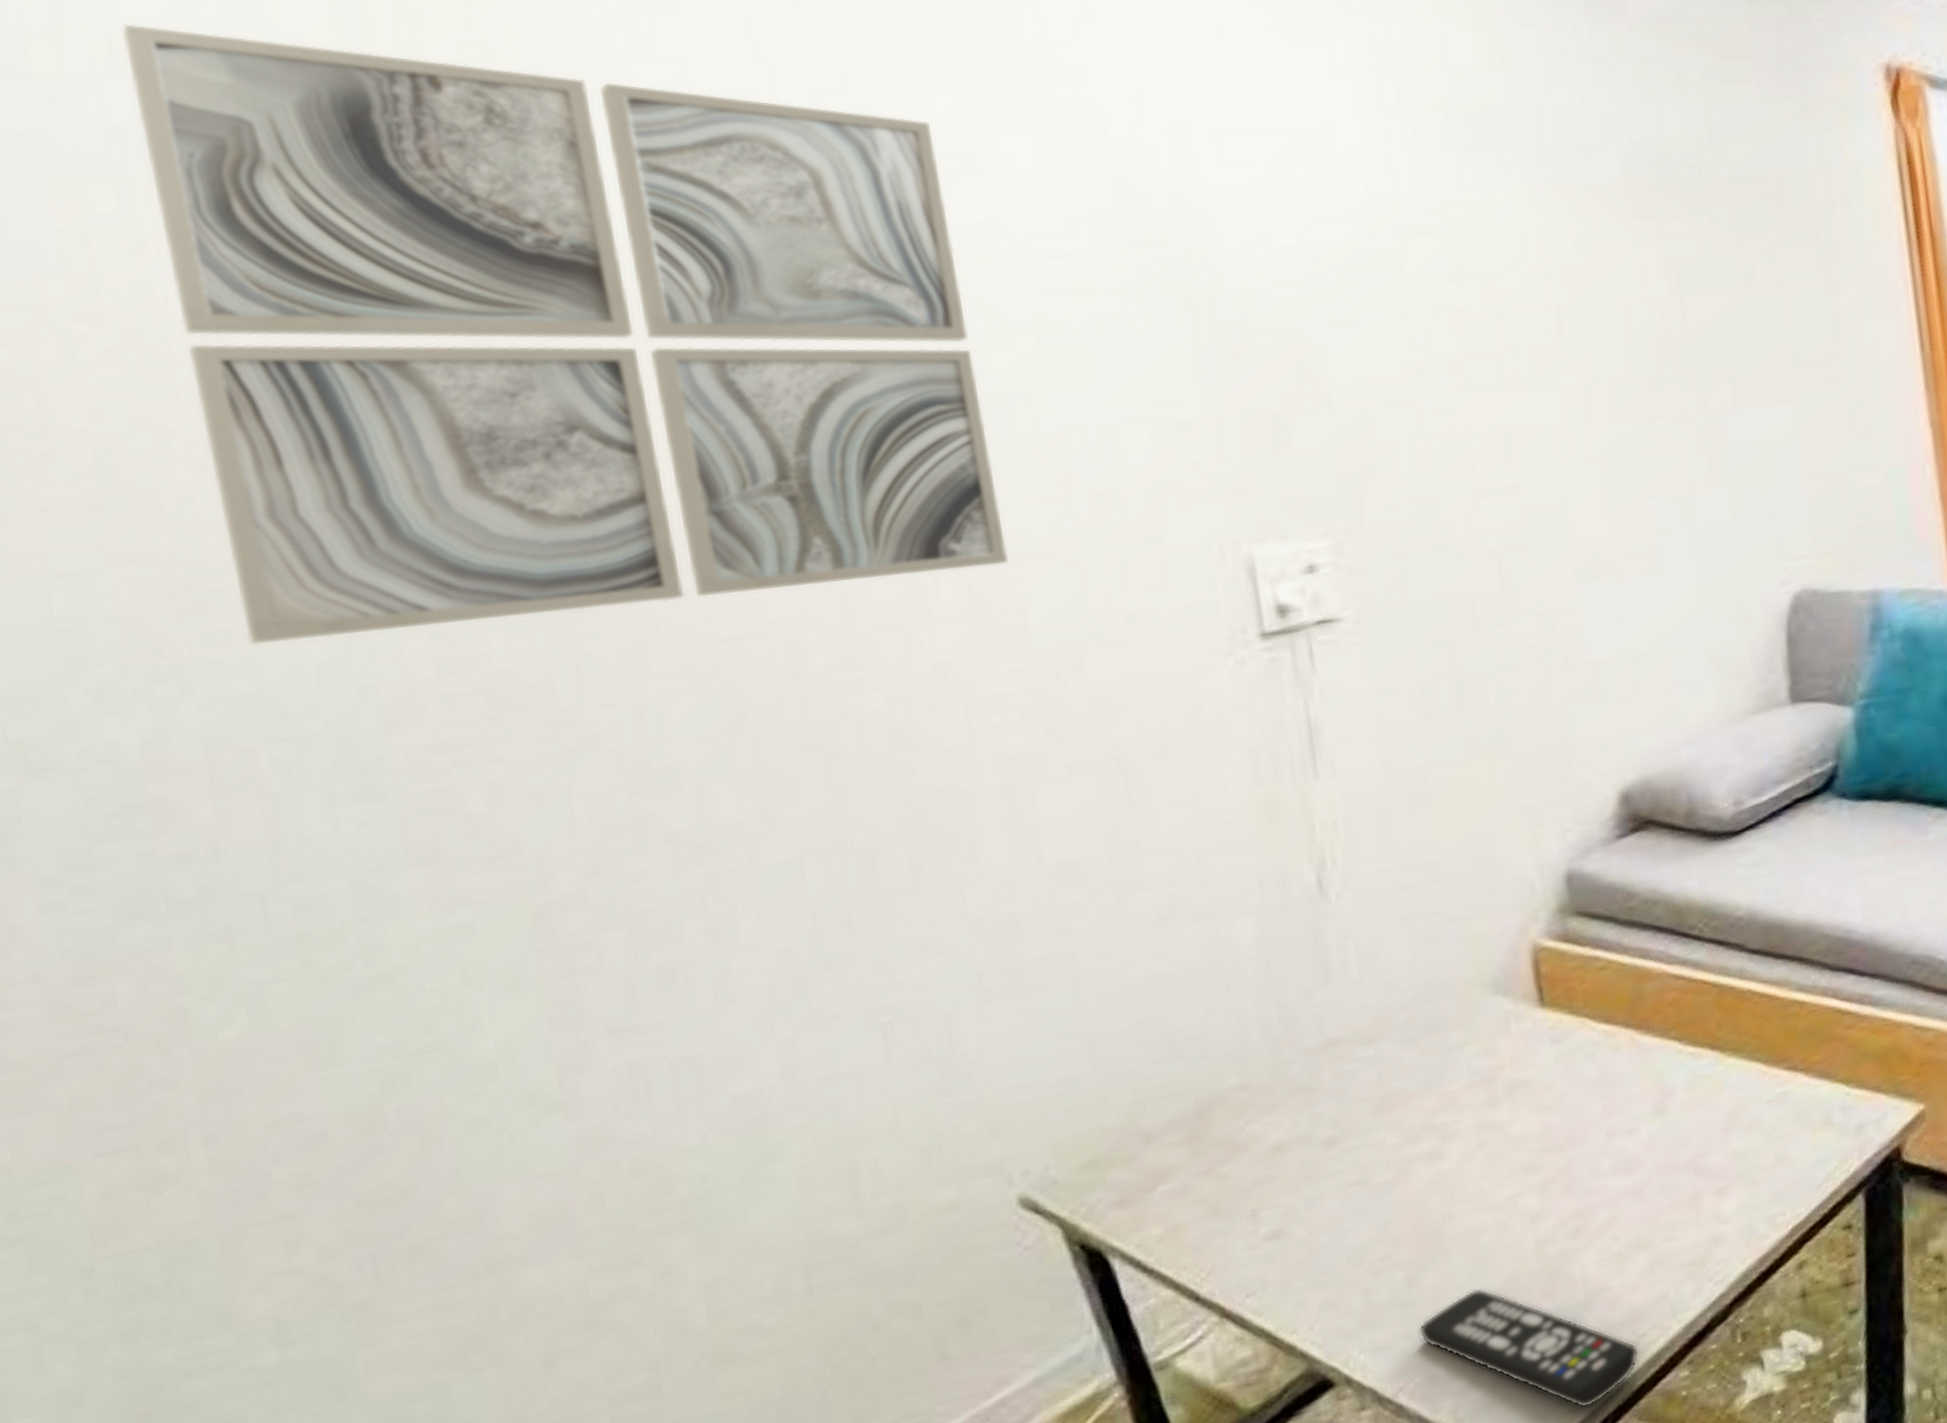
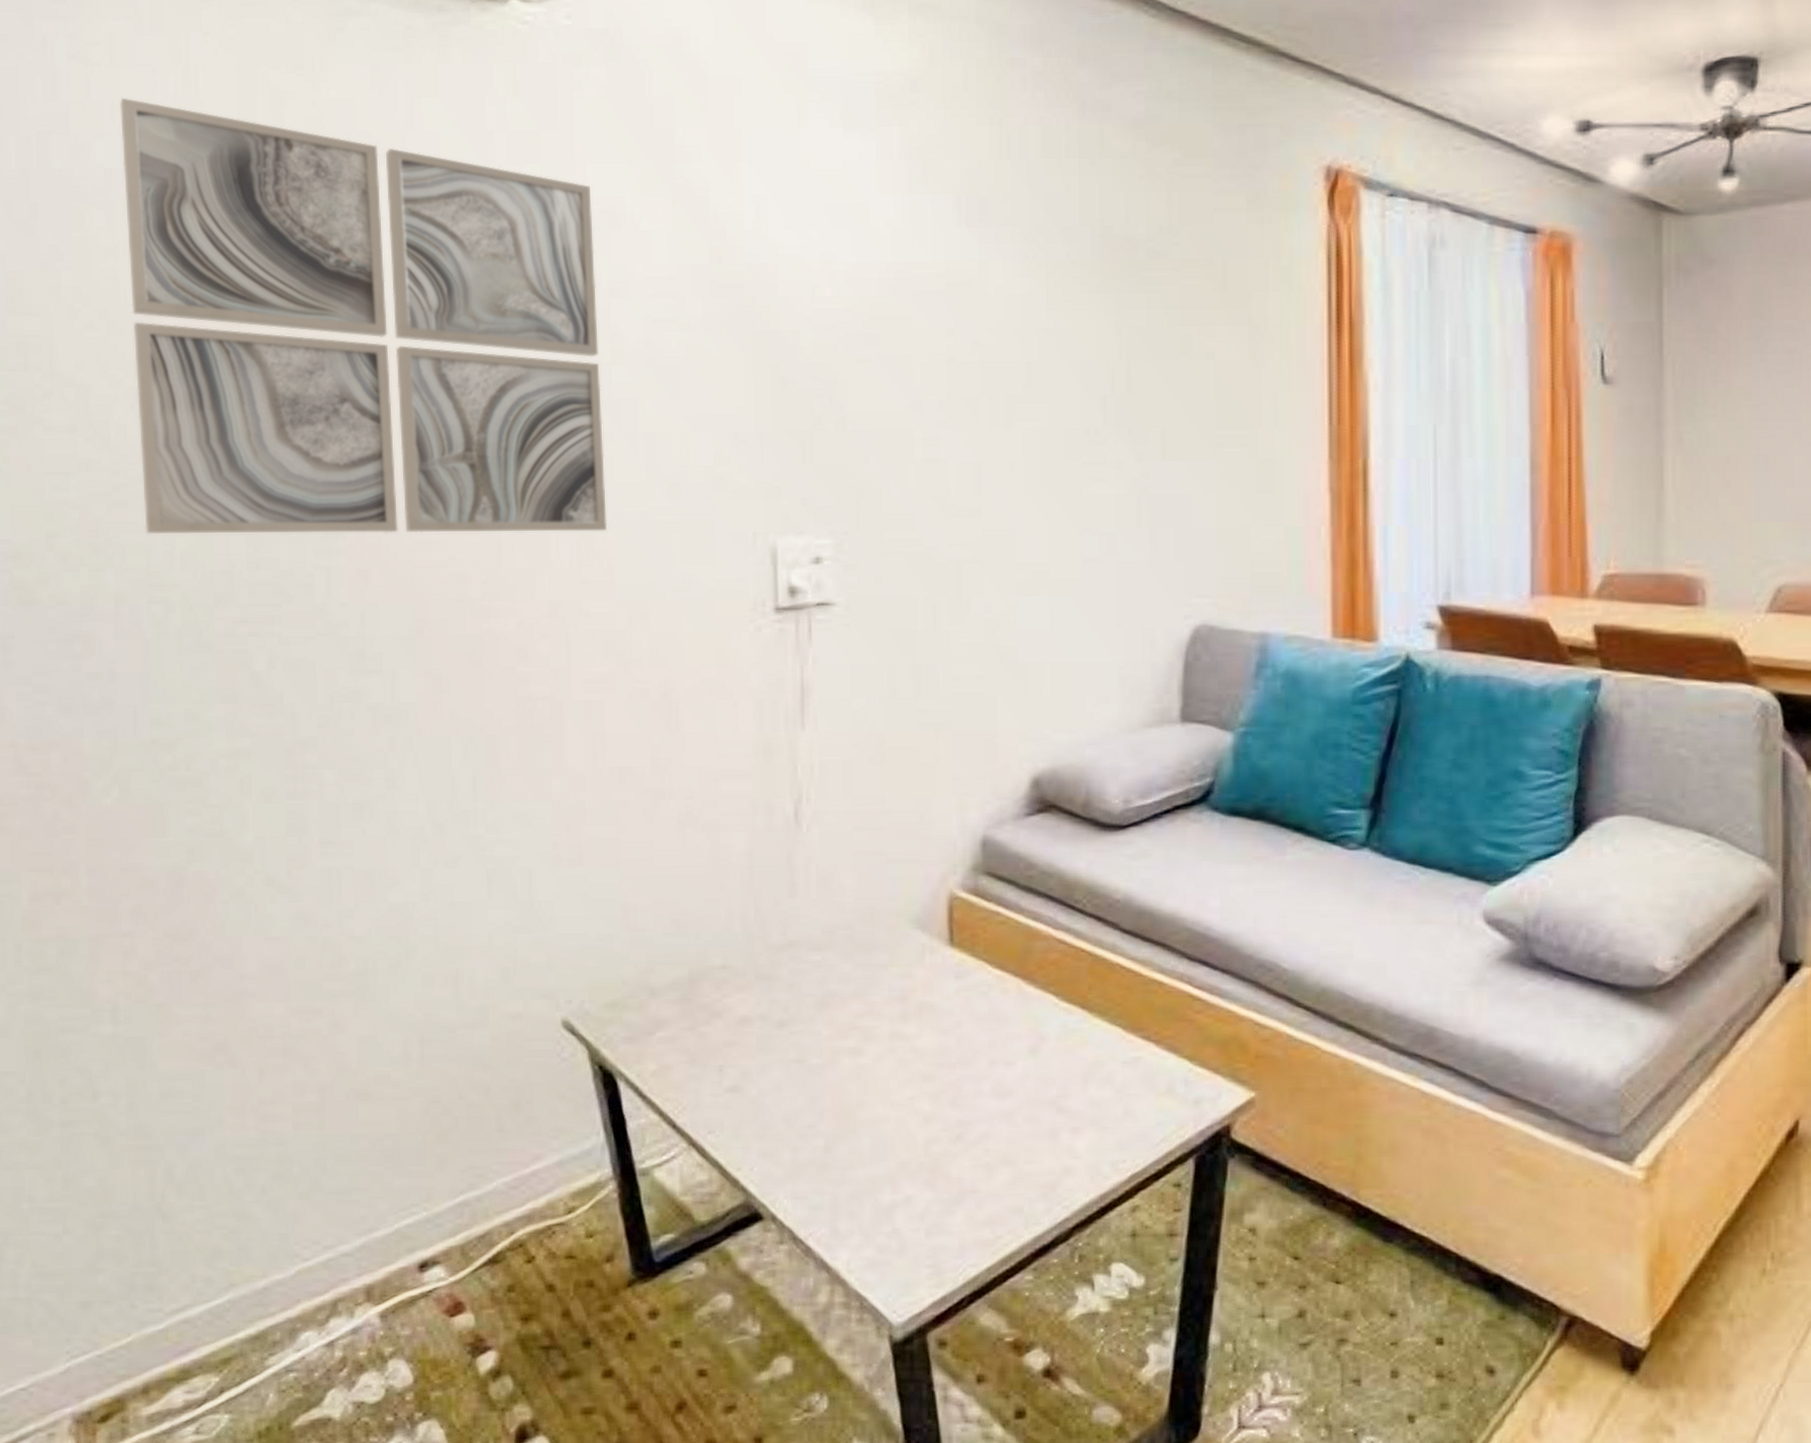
remote control: present [1418,1288,1640,1409] -> none [829,1167,995,1287]

